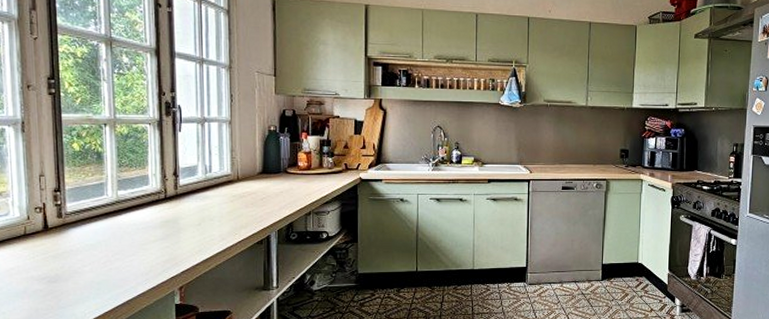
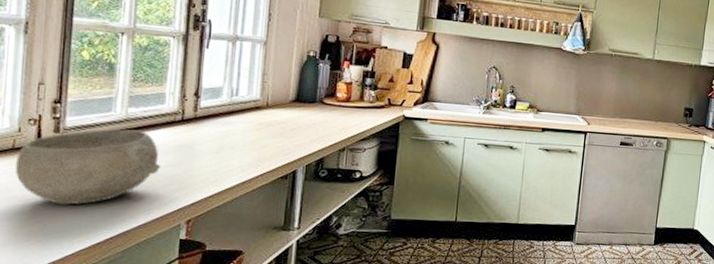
bowl: none [28,210,152,281] -> present [14,129,161,205]

